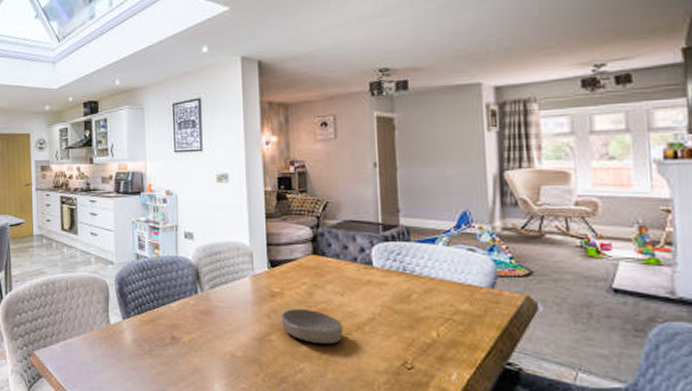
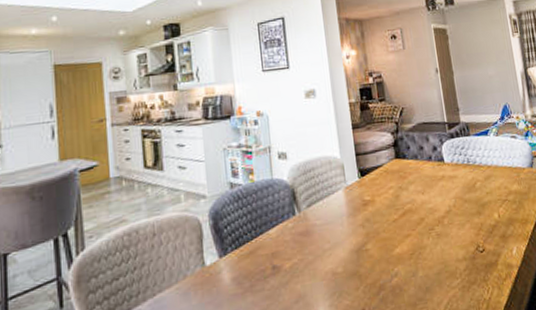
bowl: present [280,308,343,345] -> none [373,211,428,245]

